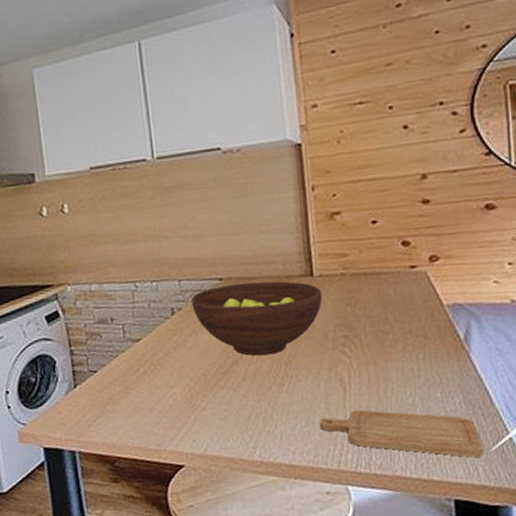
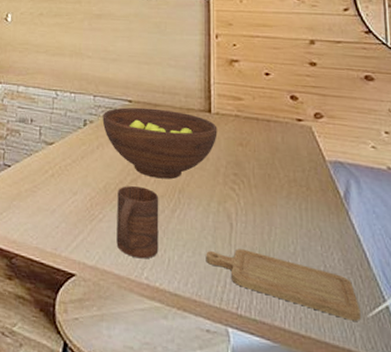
cup: none [218,367,269,439] -> present [116,186,159,259]

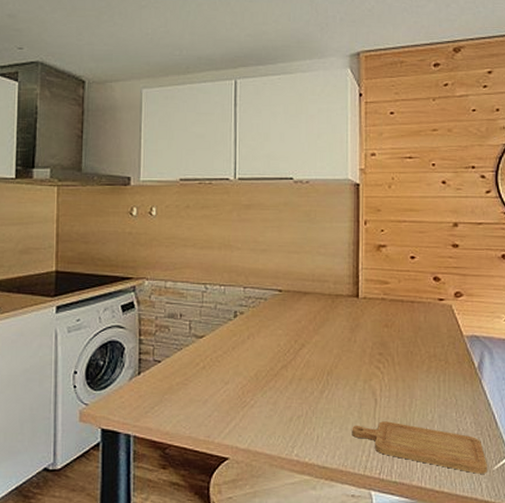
fruit bowl: present [102,107,218,180] -> none [253,296,365,363]
cup: present [116,186,159,259] -> none [268,372,309,438]

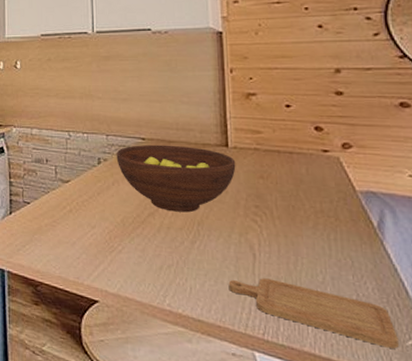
fruit bowl: none [253,296,365,363] -> present [116,144,236,213]

